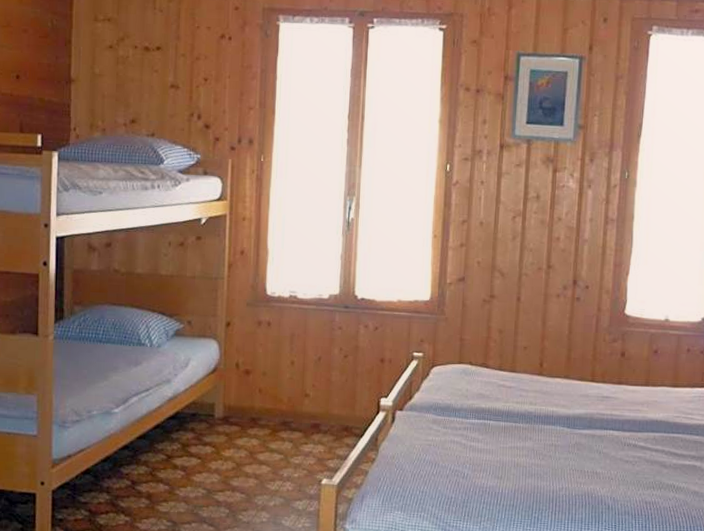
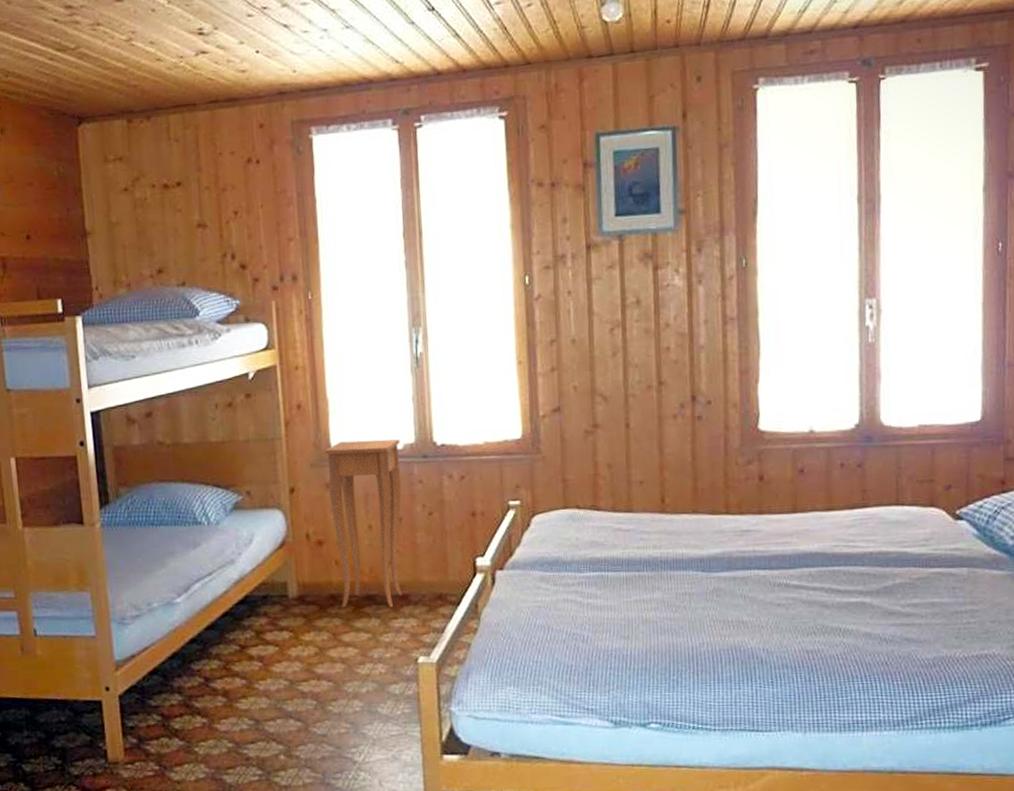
side table: none [260,286,326,434] -> present [324,439,402,608]

